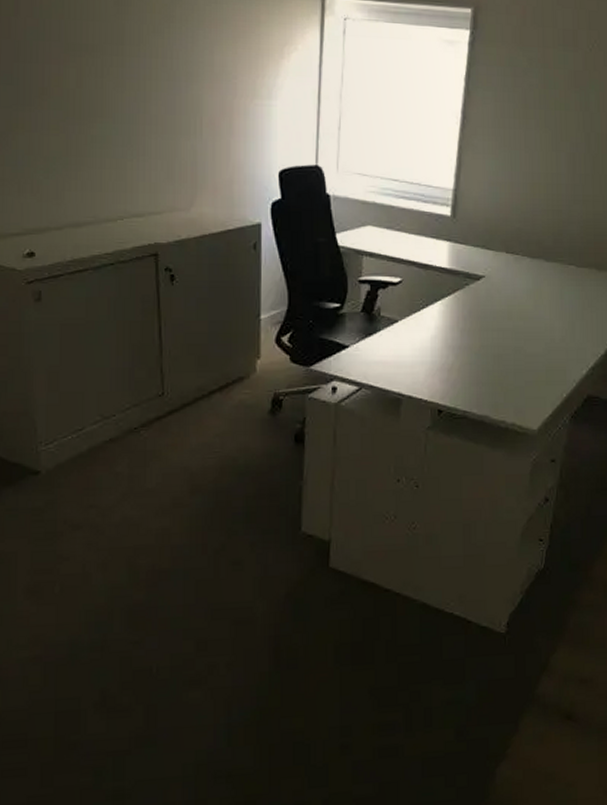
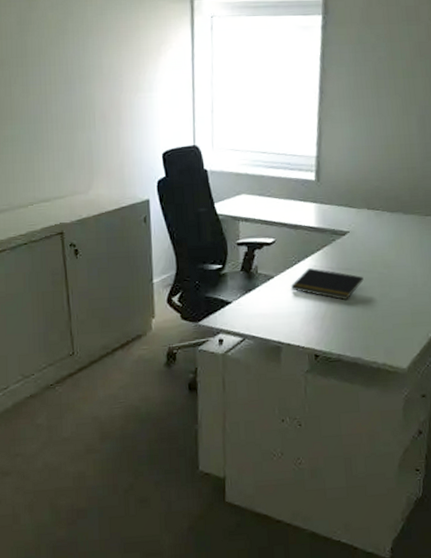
notepad: none [415,313,497,352] -> present [290,267,364,301]

